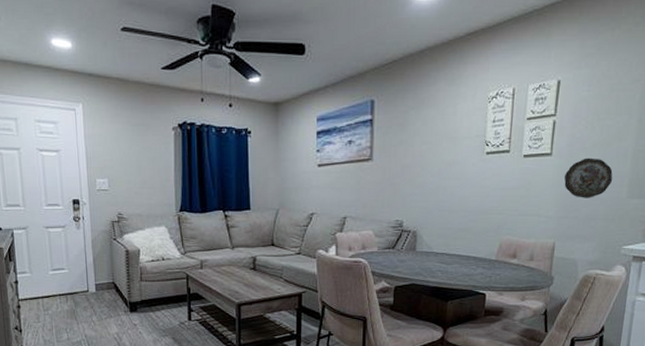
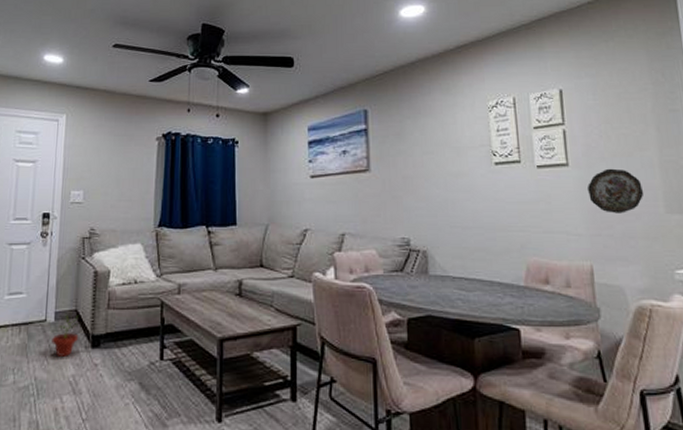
potted plant: none [95,285,118,319] -> present [51,313,80,357]

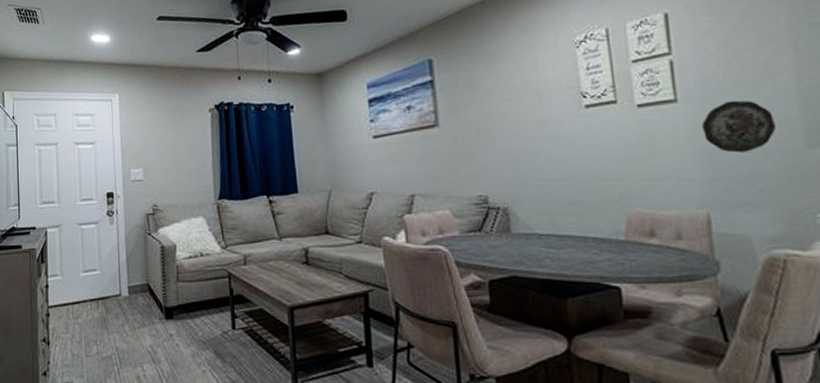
potted plant: present [51,313,80,357] -> none [128,287,153,328]

